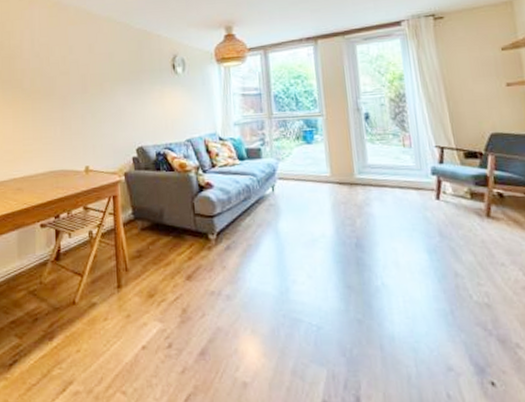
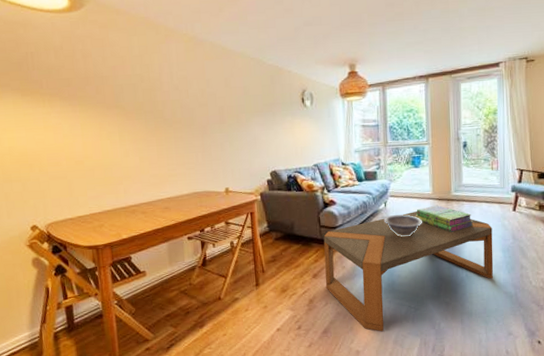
coffee table: none [199,198,418,357] -> present [323,211,494,332]
decorative bowl: none [271,201,320,231] -> present [383,214,422,237]
stack of books: none [311,190,387,225] -> present [415,205,474,232]

